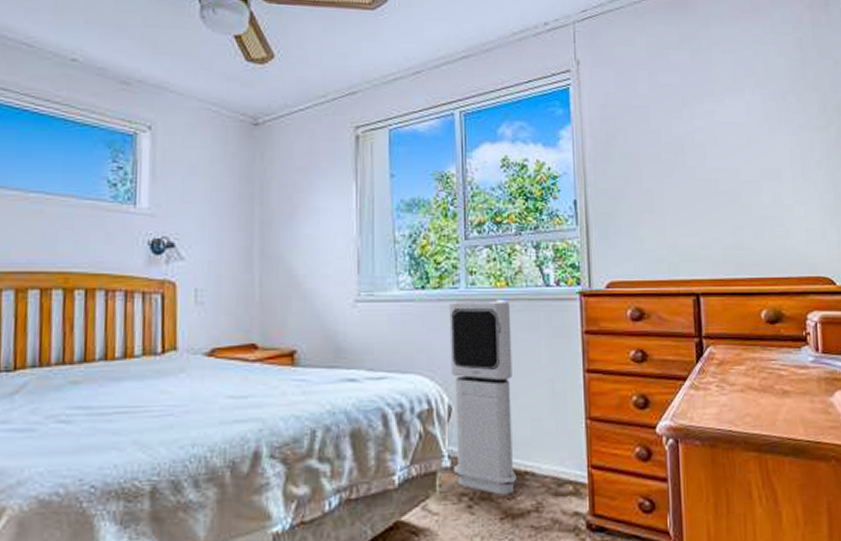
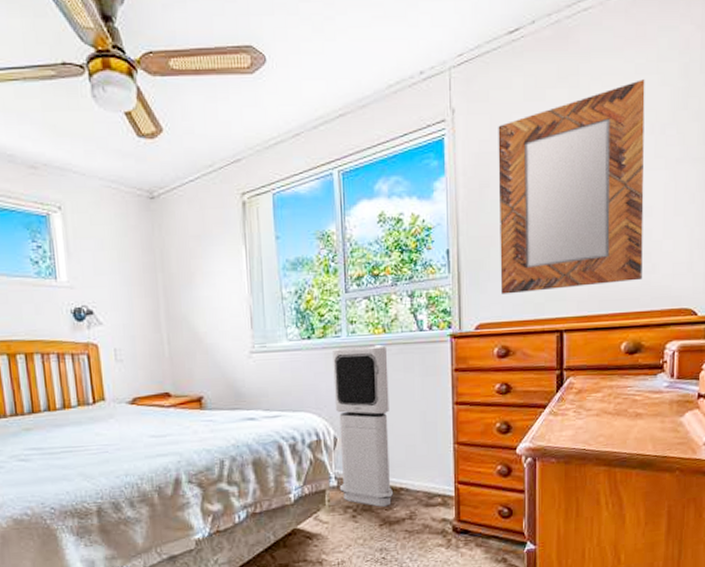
home mirror: none [623,48,777,251] -> present [498,79,645,294]

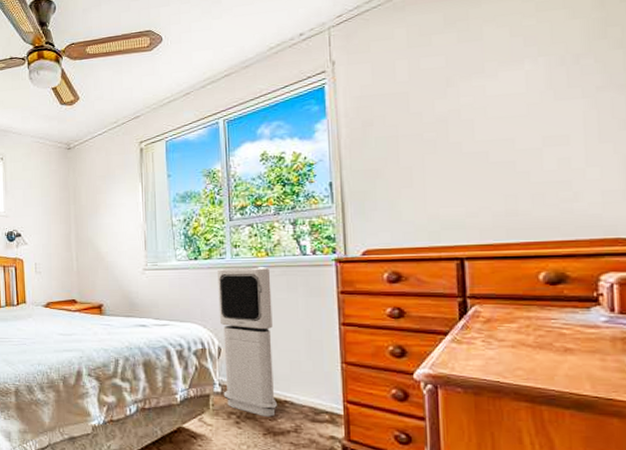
home mirror: present [498,79,645,294] -> none [380,15,561,223]

